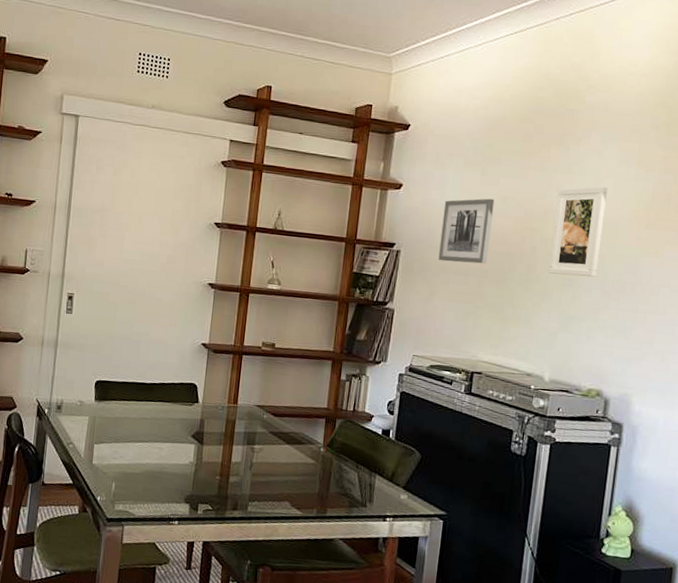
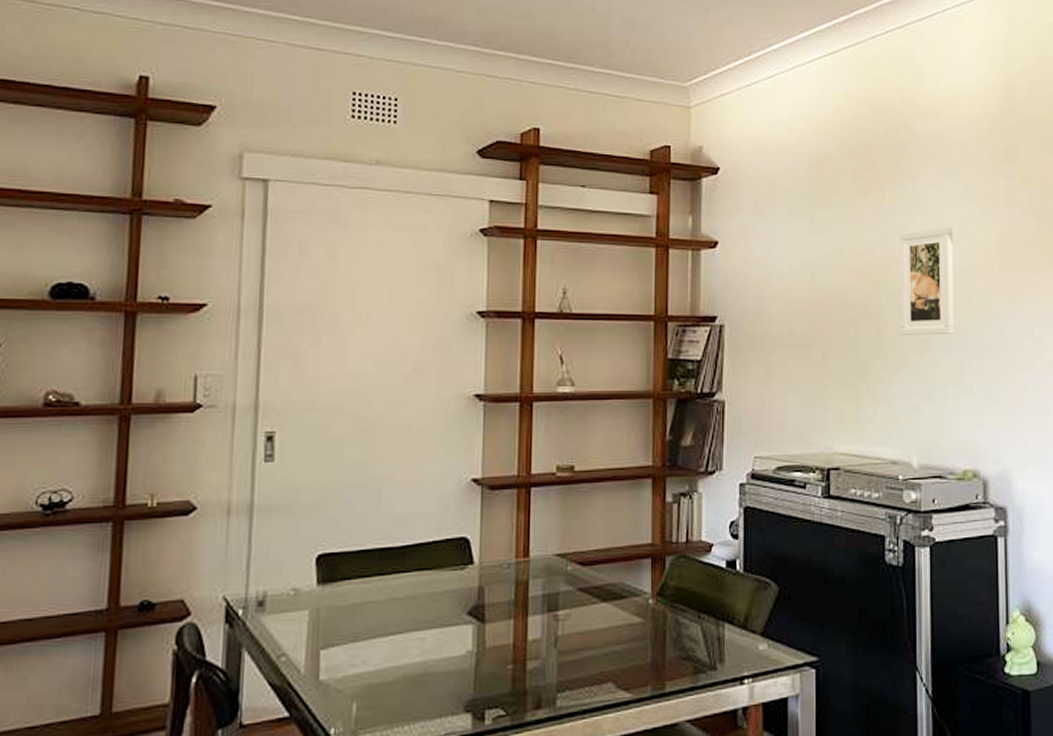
wall art: present [438,198,495,264] -> none [771,251,830,333]

